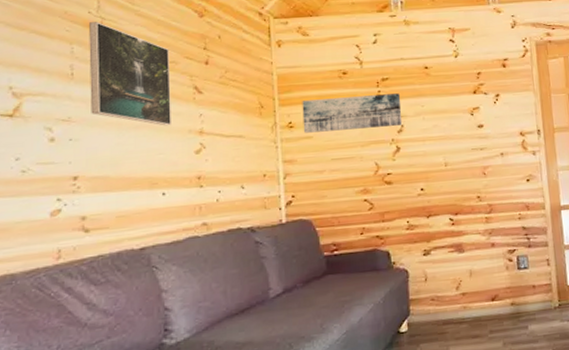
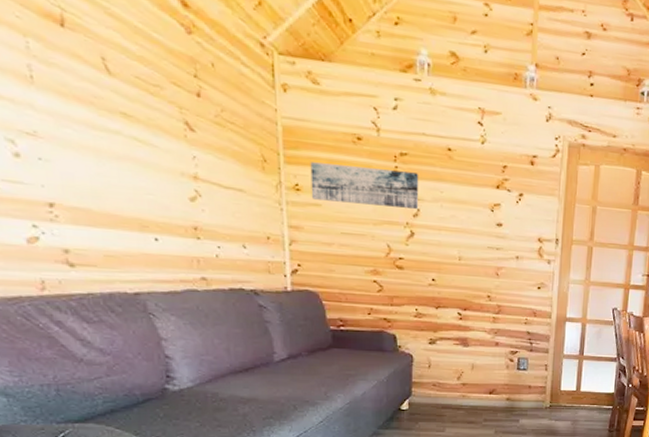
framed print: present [89,22,171,126] -> none [45,11,160,163]

